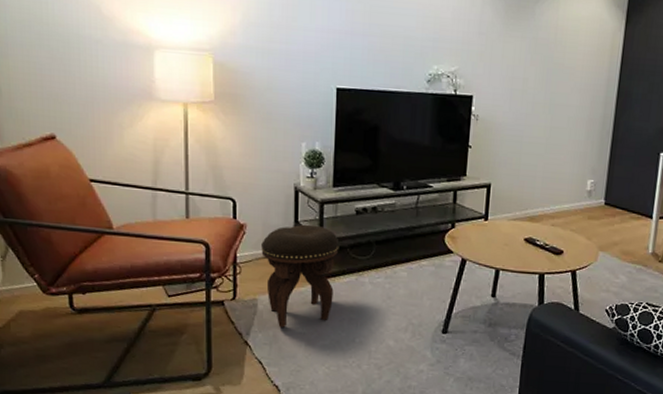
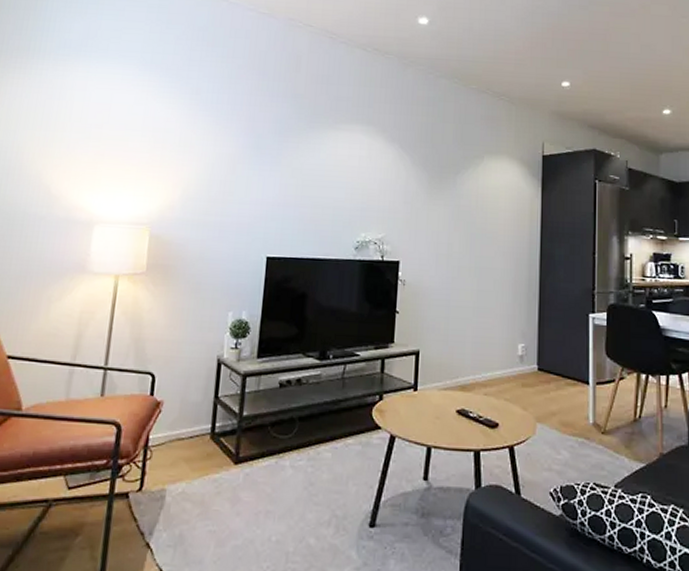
footstool: present [261,224,340,328] -> none [176,400,260,524]

